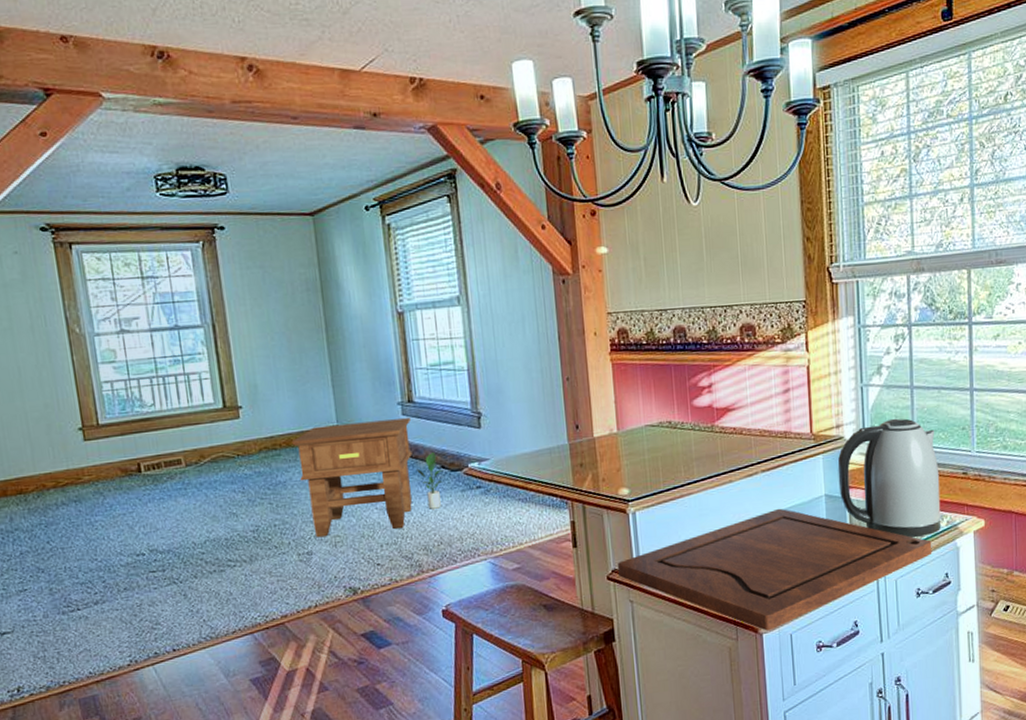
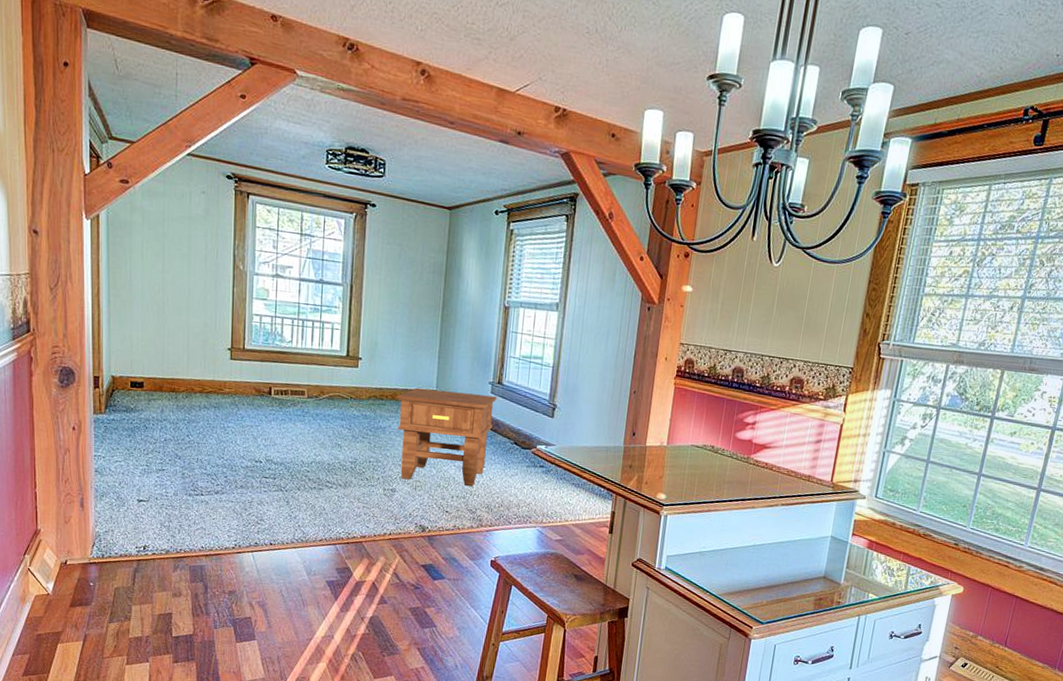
potted plant: present [415,453,443,509] -> none [493,429,515,477]
cutting board: present [617,508,932,631] -> none [641,538,914,638]
kettle: present [837,418,942,538] -> none [843,484,939,590]

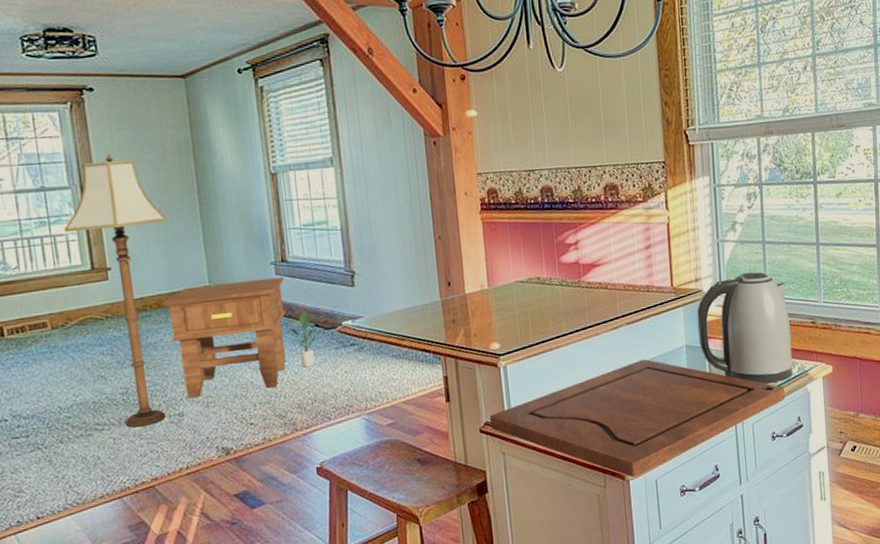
floor lamp: none [331,262,414,493] -> present [64,153,167,428]
potted plant: none [493,429,515,477] -> present [289,311,317,368]
cutting board: none [641,538,914,638] -> present [490,359,785,478]
kettle: none [843,484,939,590] -> present [697,271,793,384]

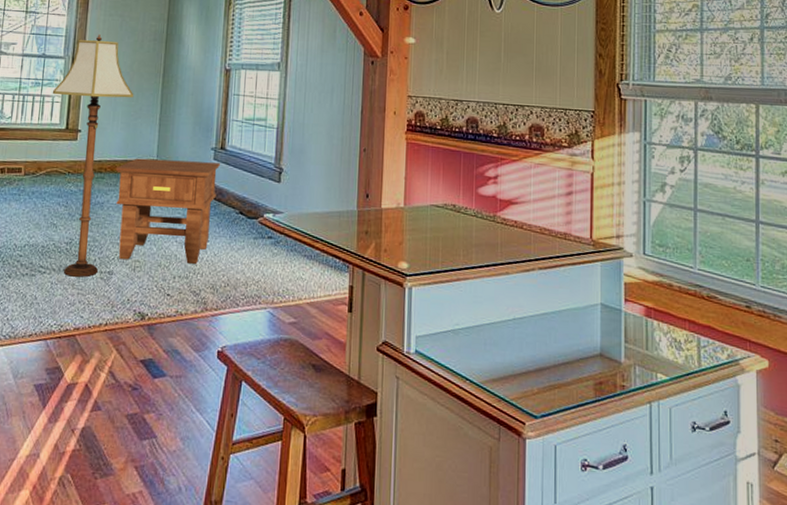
potted plant: present [289,311,317,368] -> none [217,198,241,251]
cutting board: present [490,359,785,478] -> none [387,309,711,437]
kettle: present [697,271,793,384] -> none [615,238,722,366]

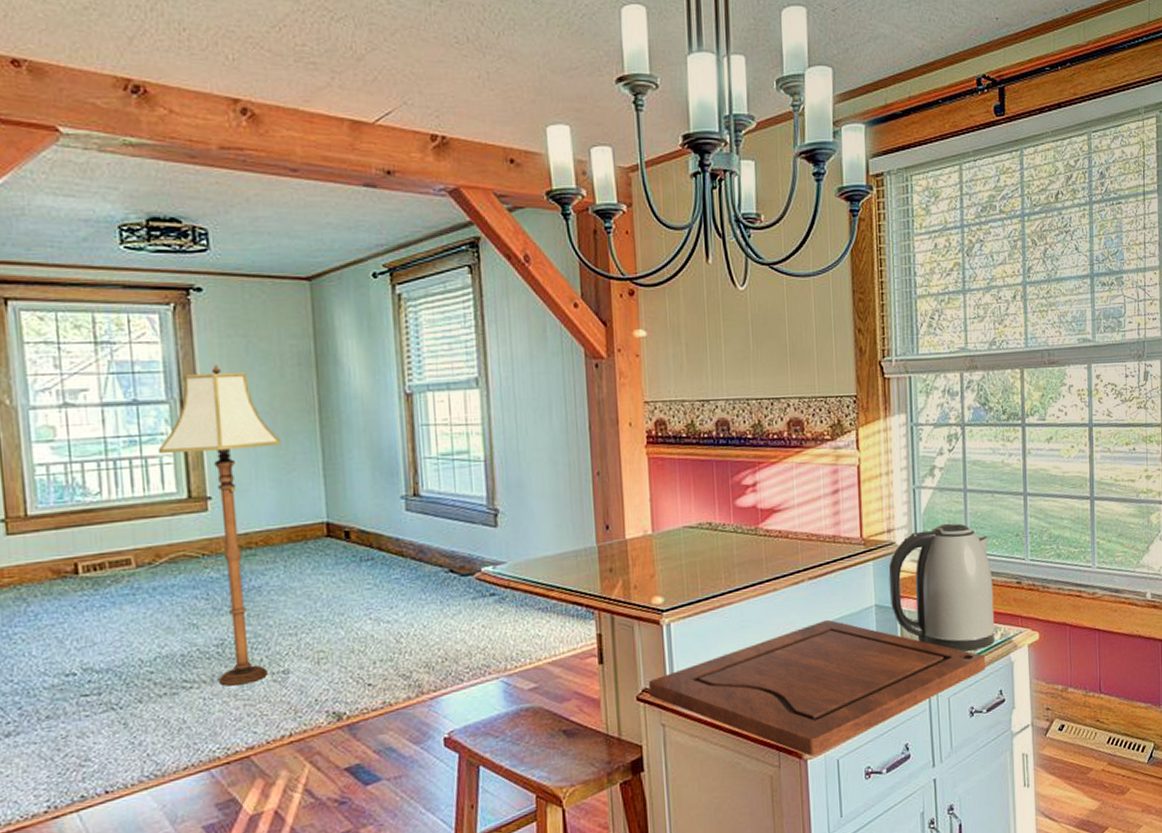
side table: present [115,158,220,264] -> none [270,514,416,654]
cutting board: none [387,309,711,437] -> present [648,619,986,757]
kettle: none [615,238,722,366] -> present [888,523,996,652]

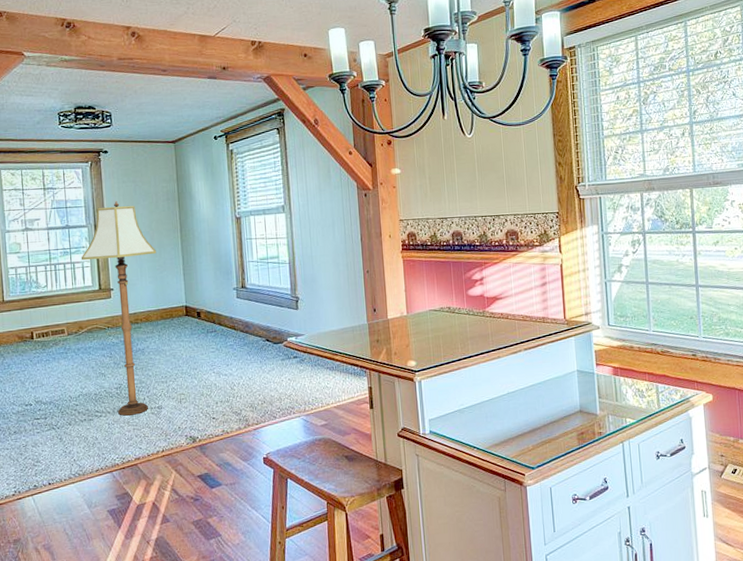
cutting board: present [648,619,986,757] -> none [406,380,669,484]
kettle: present [888,523,996,652] -> none [587,308,676,408]

